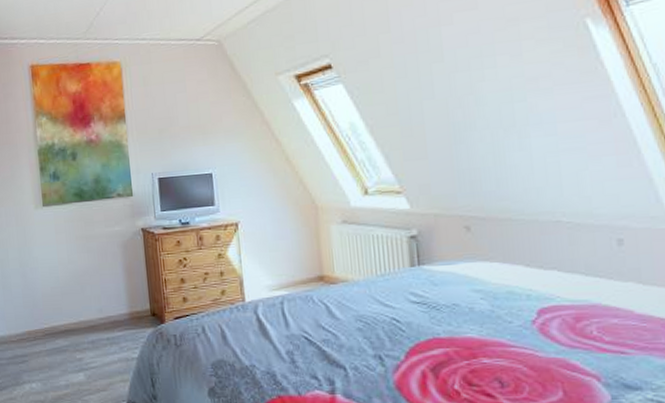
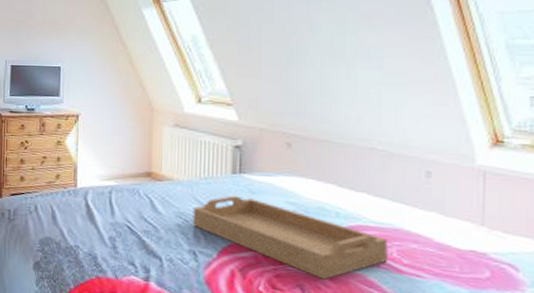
serving tray: none [373,290,588,369] -> present [193,196,388,280]

